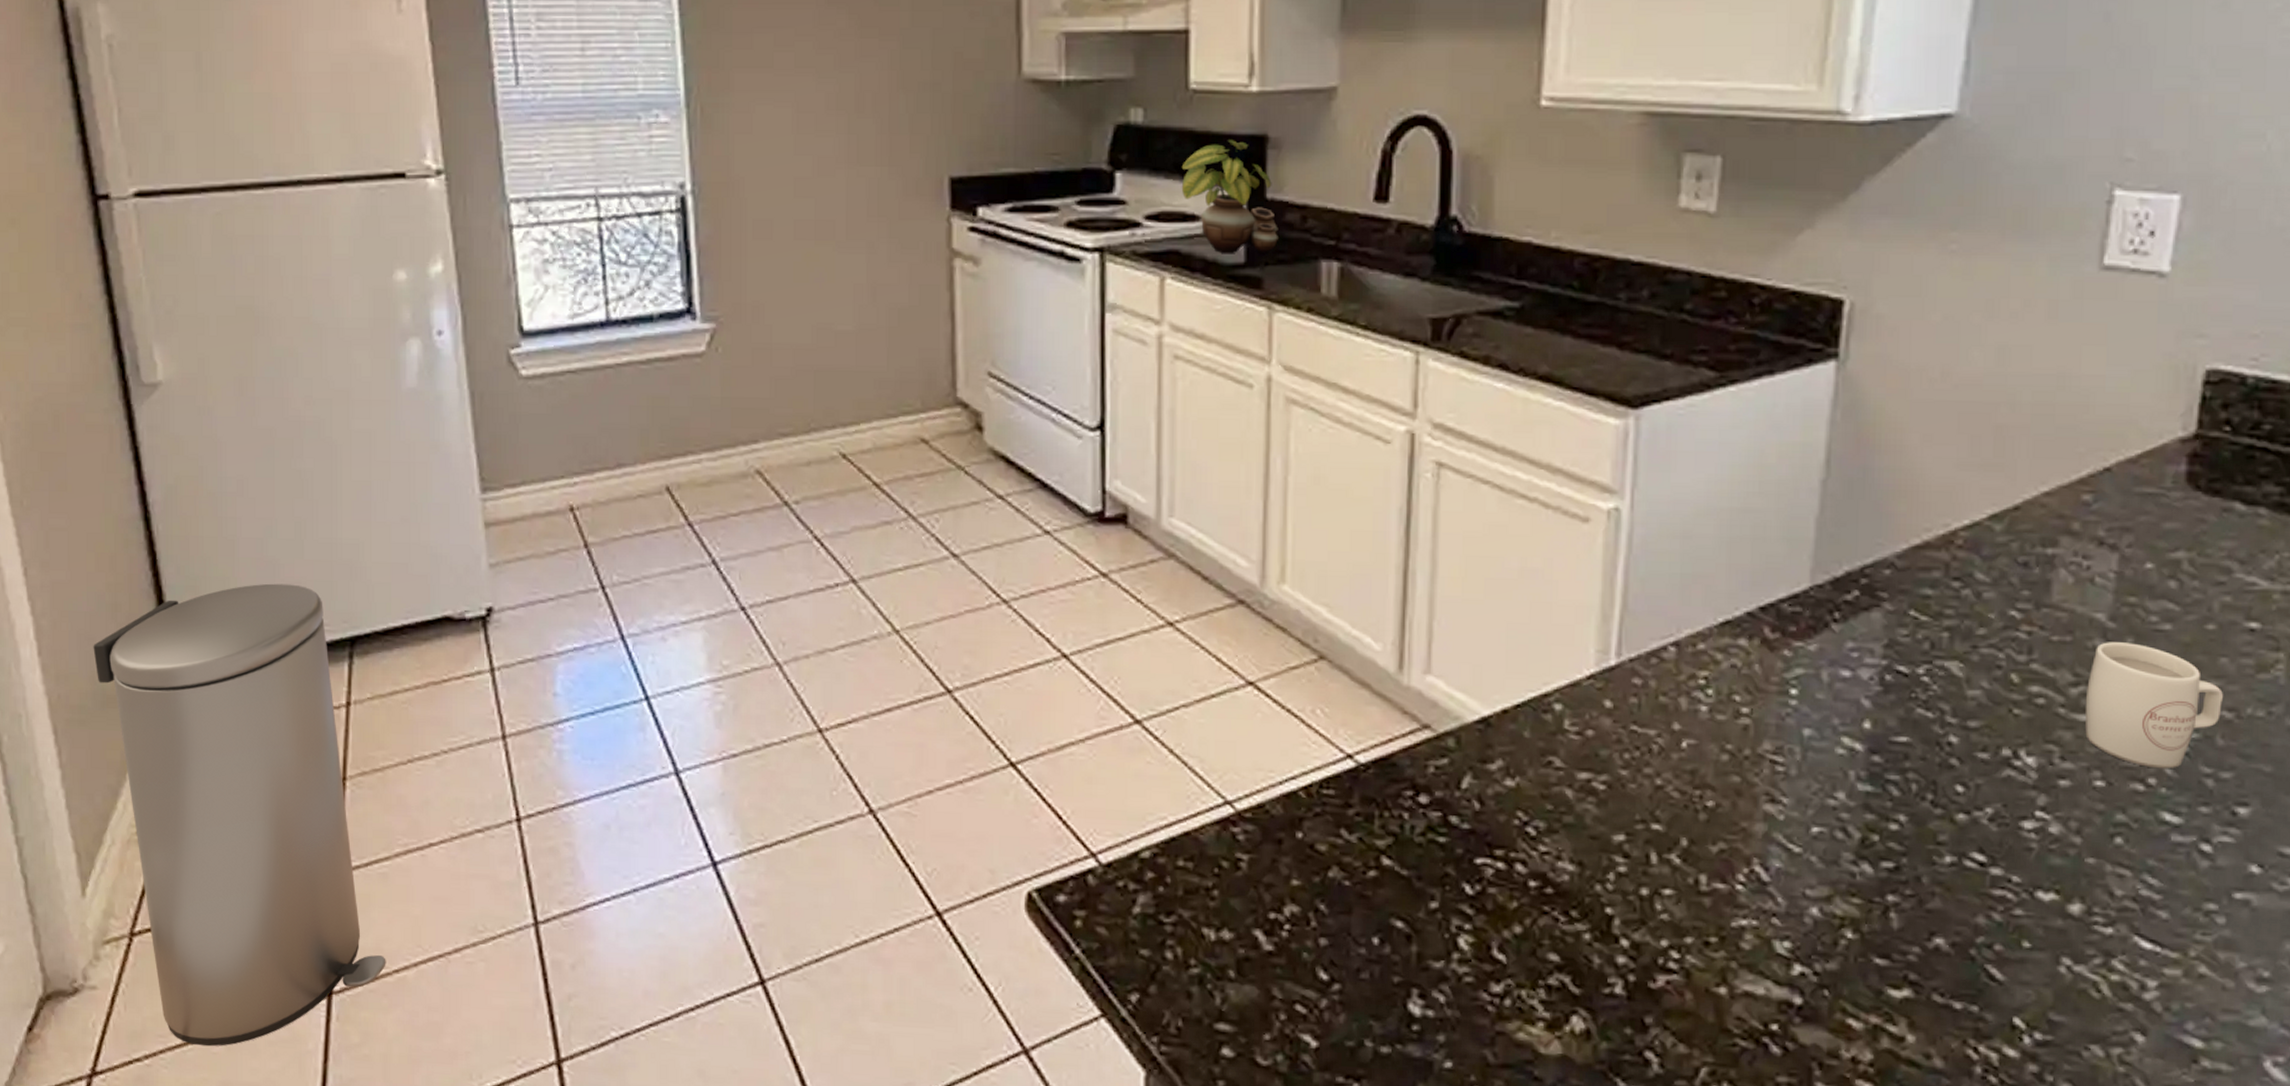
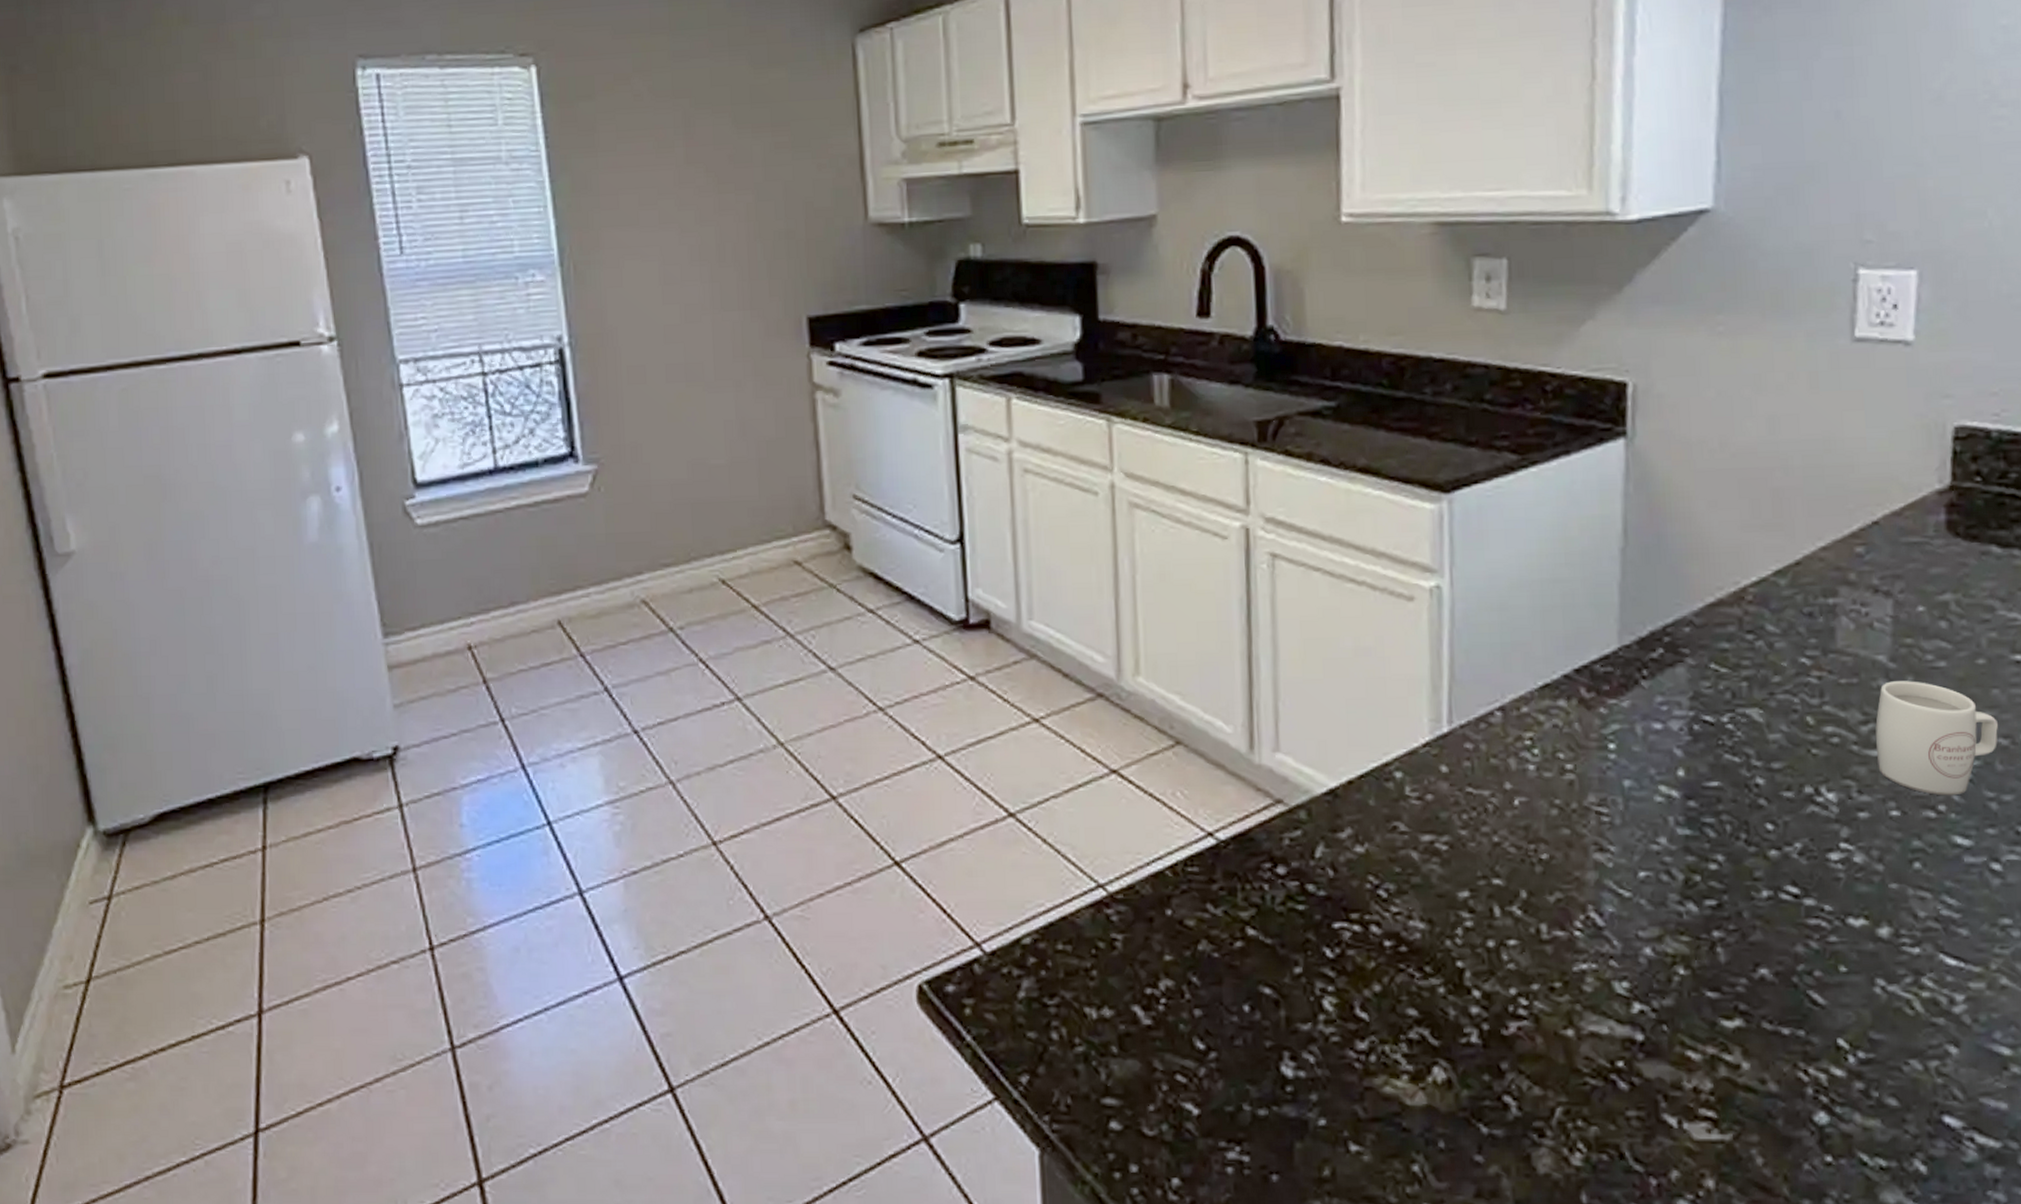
pedal bin: present [93,583,386,1047] -> none [16,736,310,1192]
potted plant: present [1181,140,1278,254] -> none [1019,268,1112,373]

